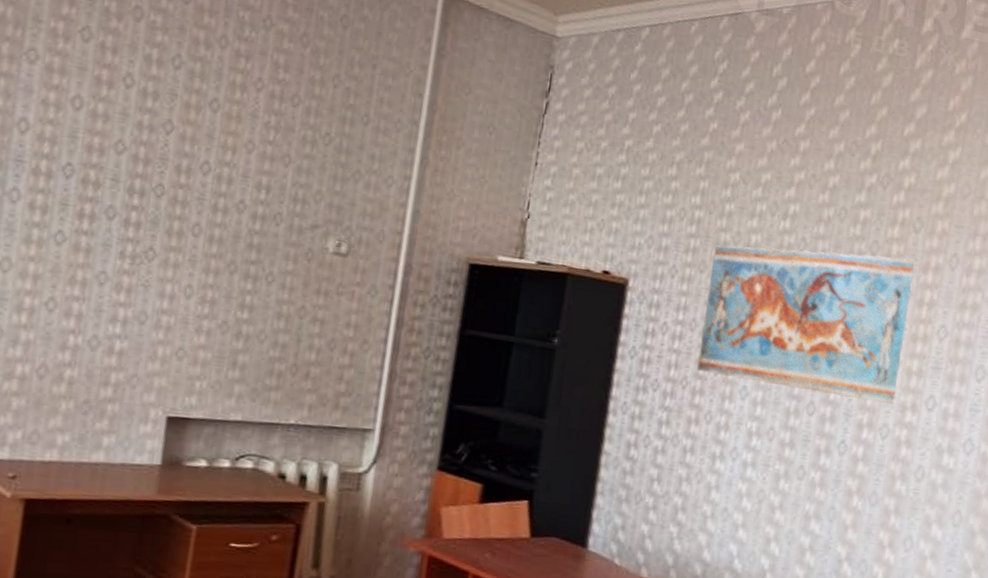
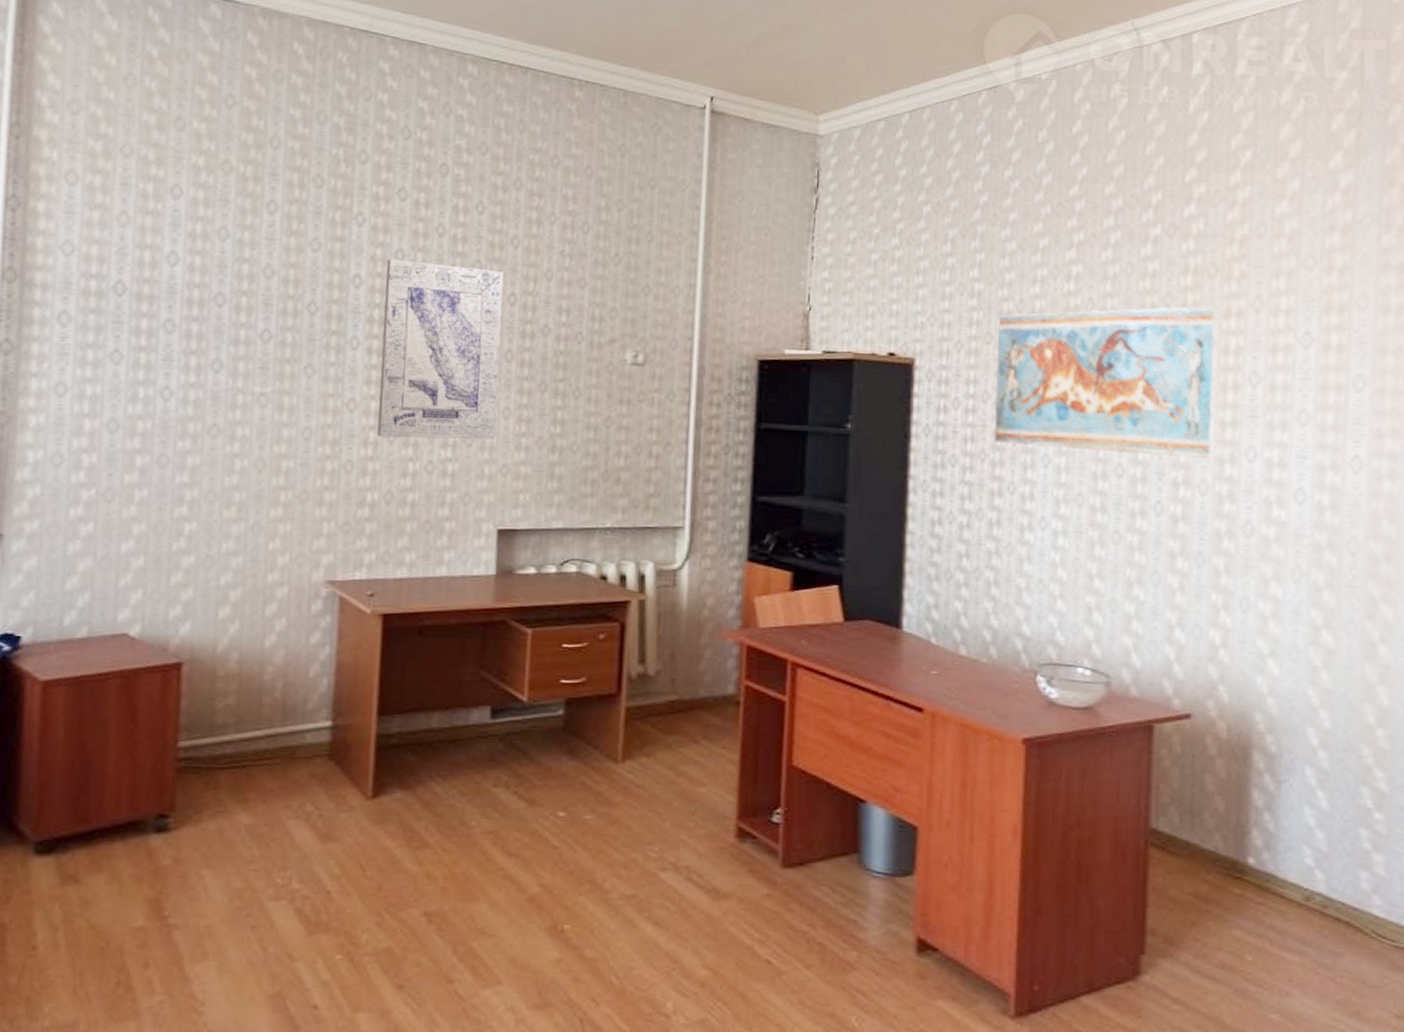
wall art: none [34,105,198,319] -> present [377,259,503,439]

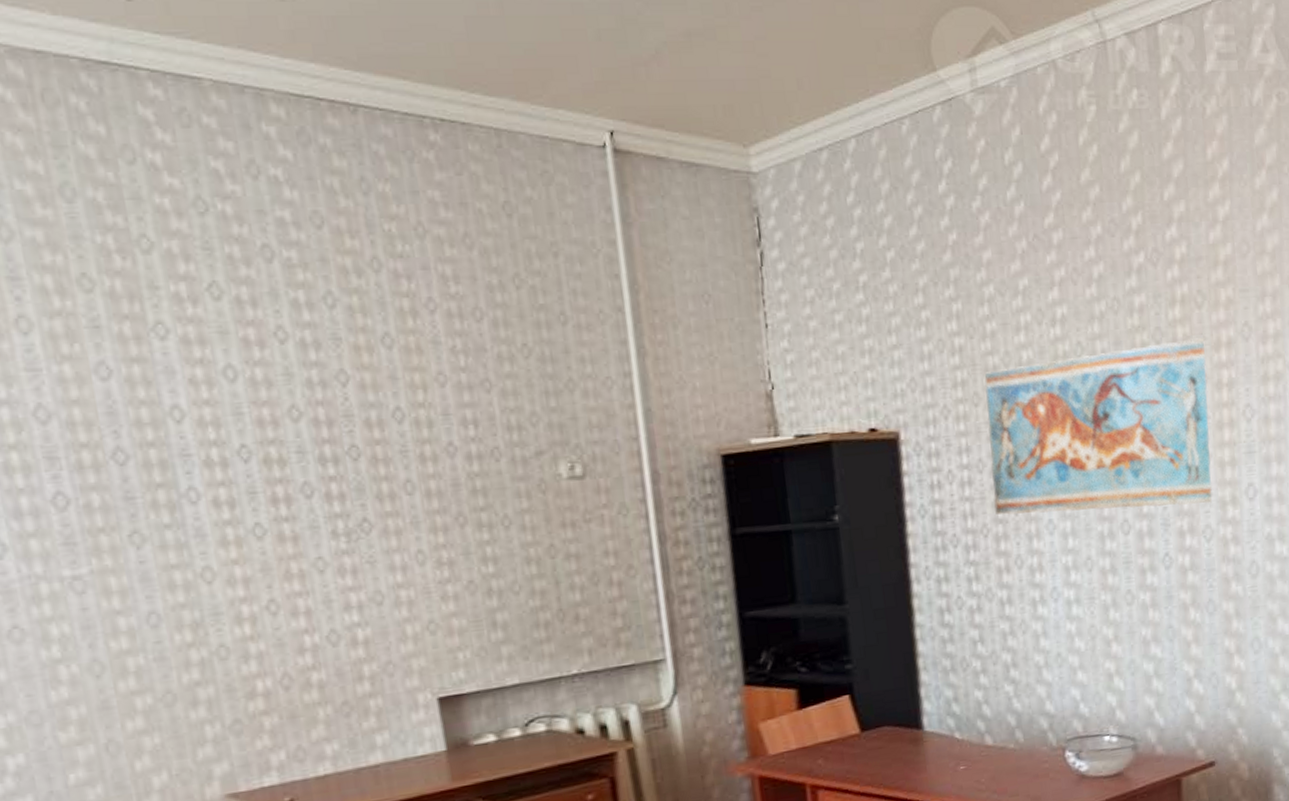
wall art: present [377,259,503,439] -> none [214,379,411,610]

